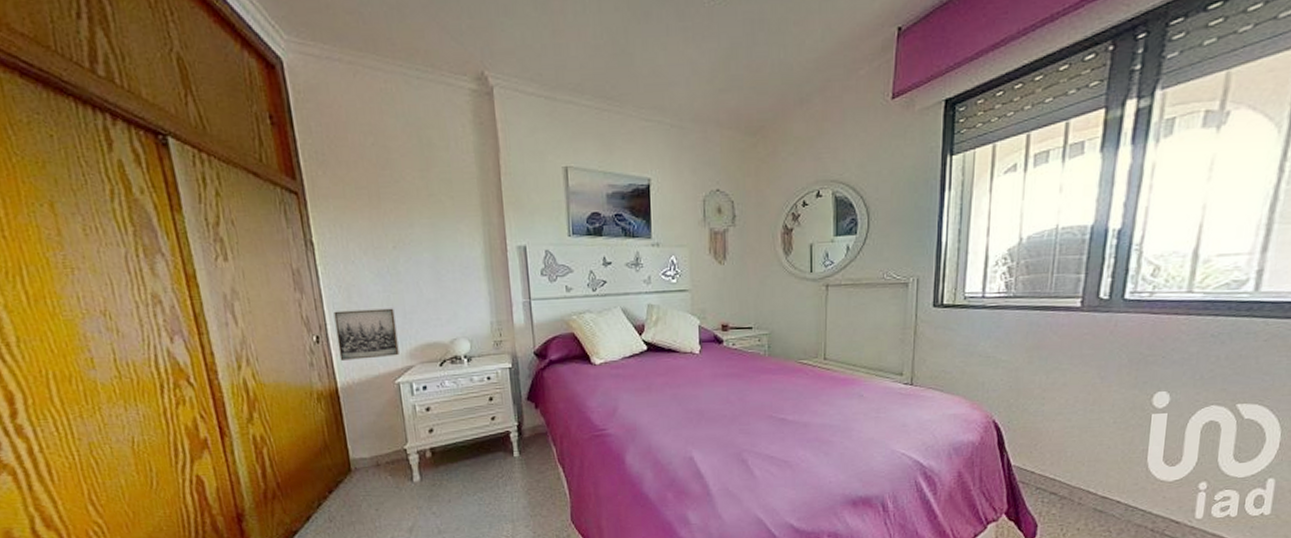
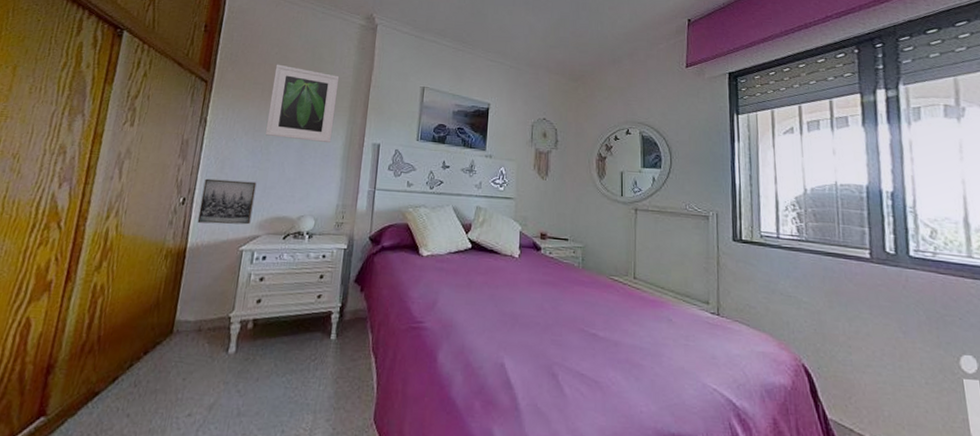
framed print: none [376,158,468,253] -> present [266,64,340,142]

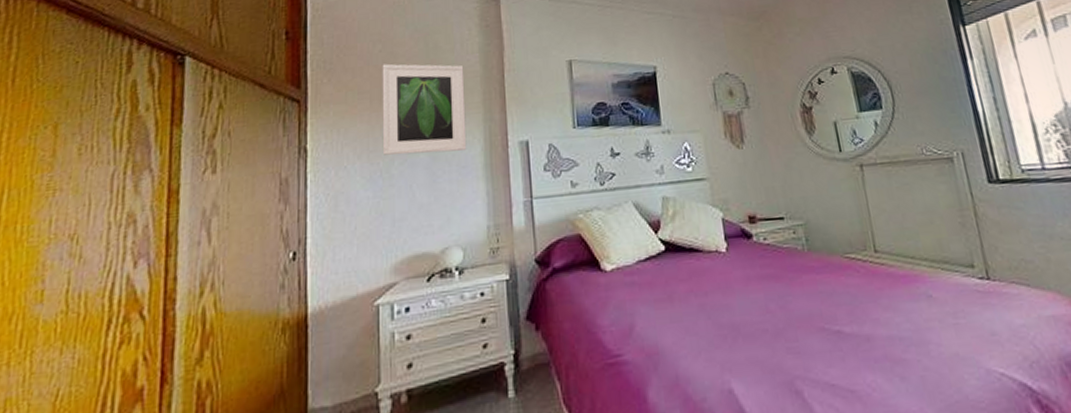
wall art: present [197,178,257,225] -> none [315,215,383,280]

